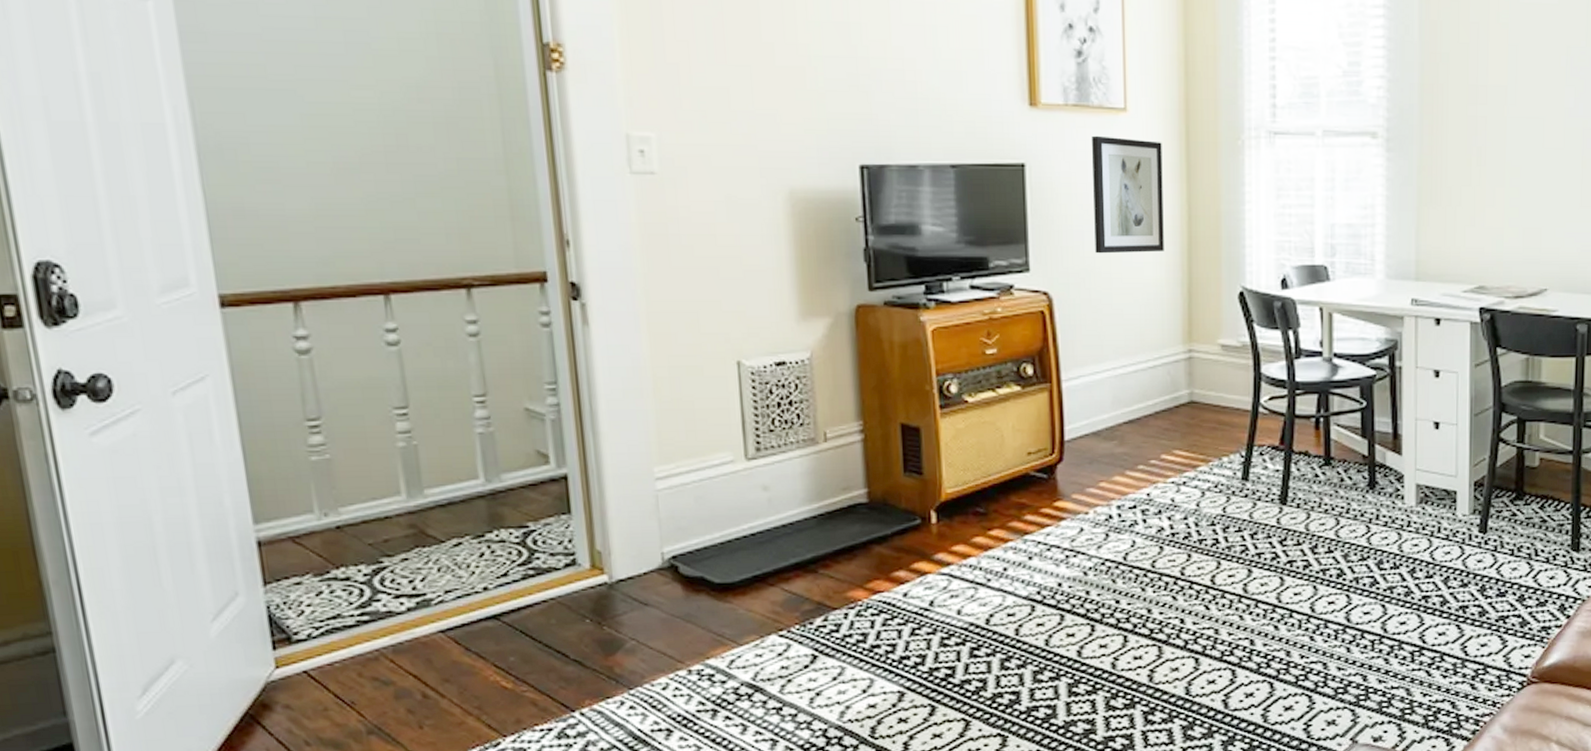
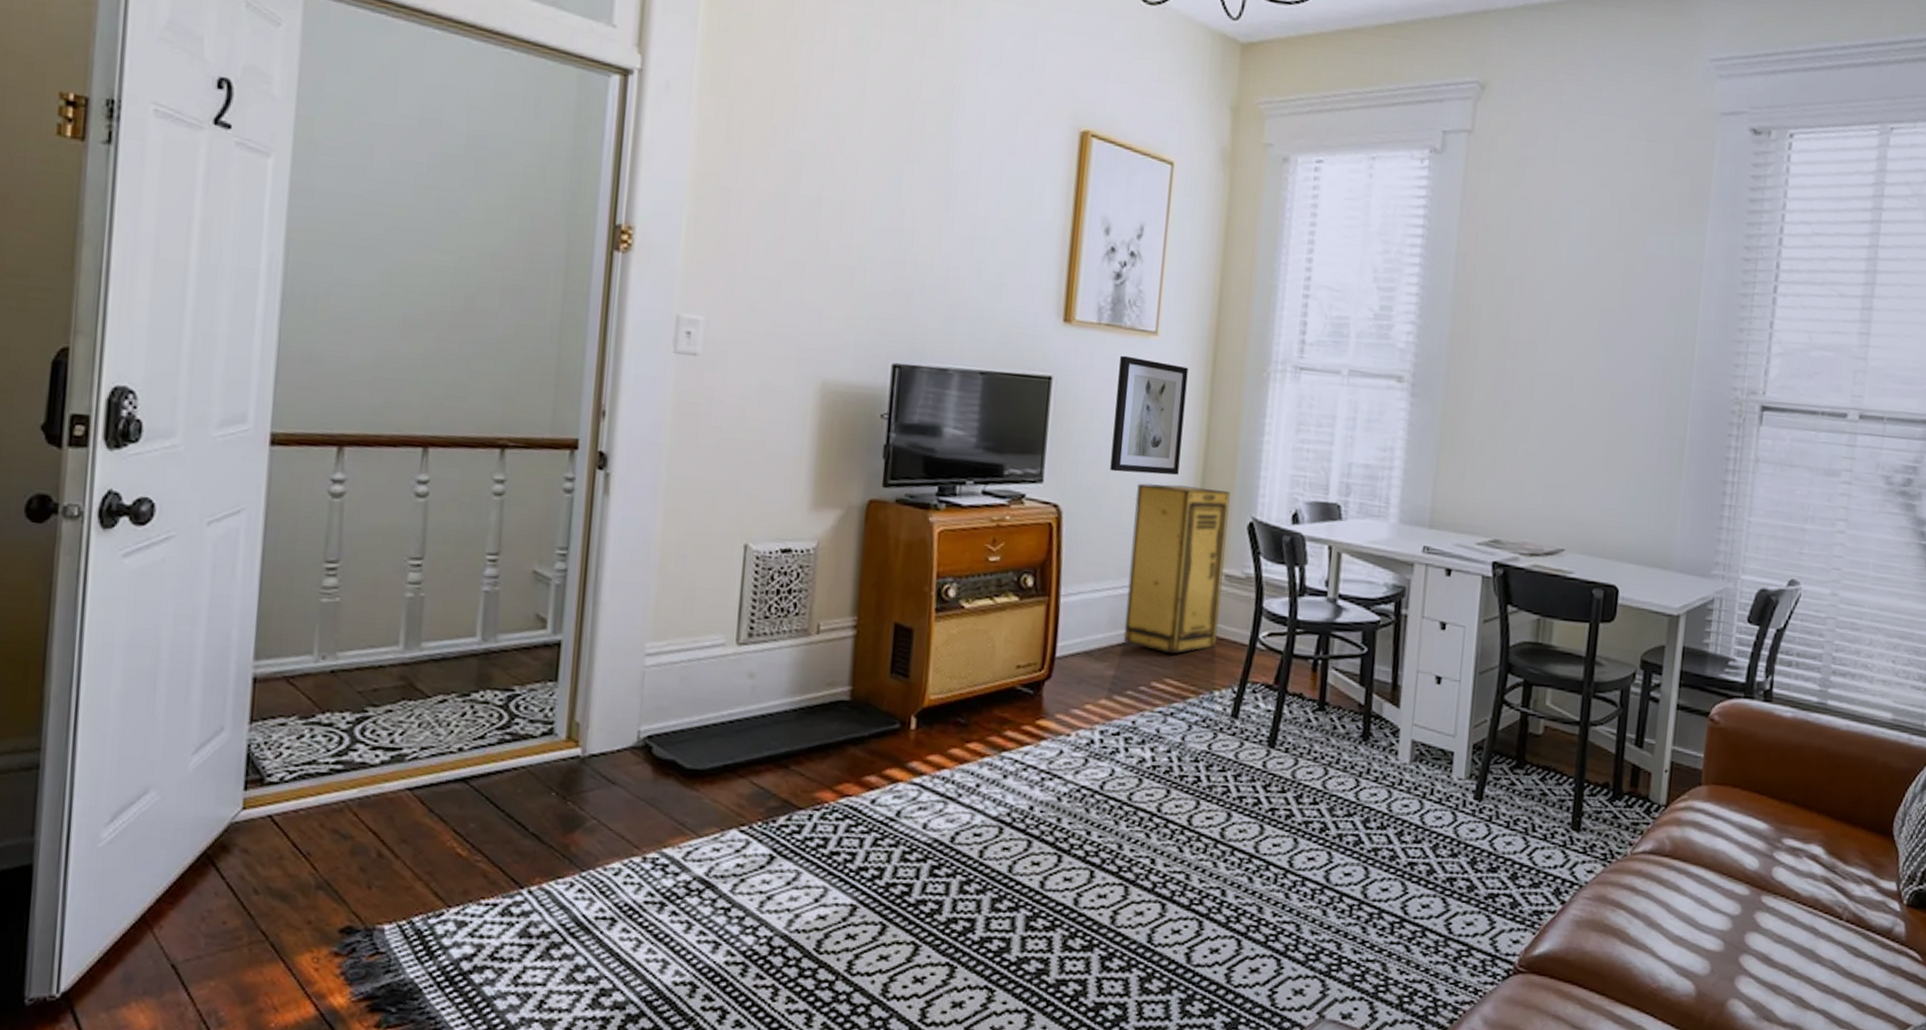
storage cabinet: none [1124,262,1221,426] -> present [1123,483,1230,654]

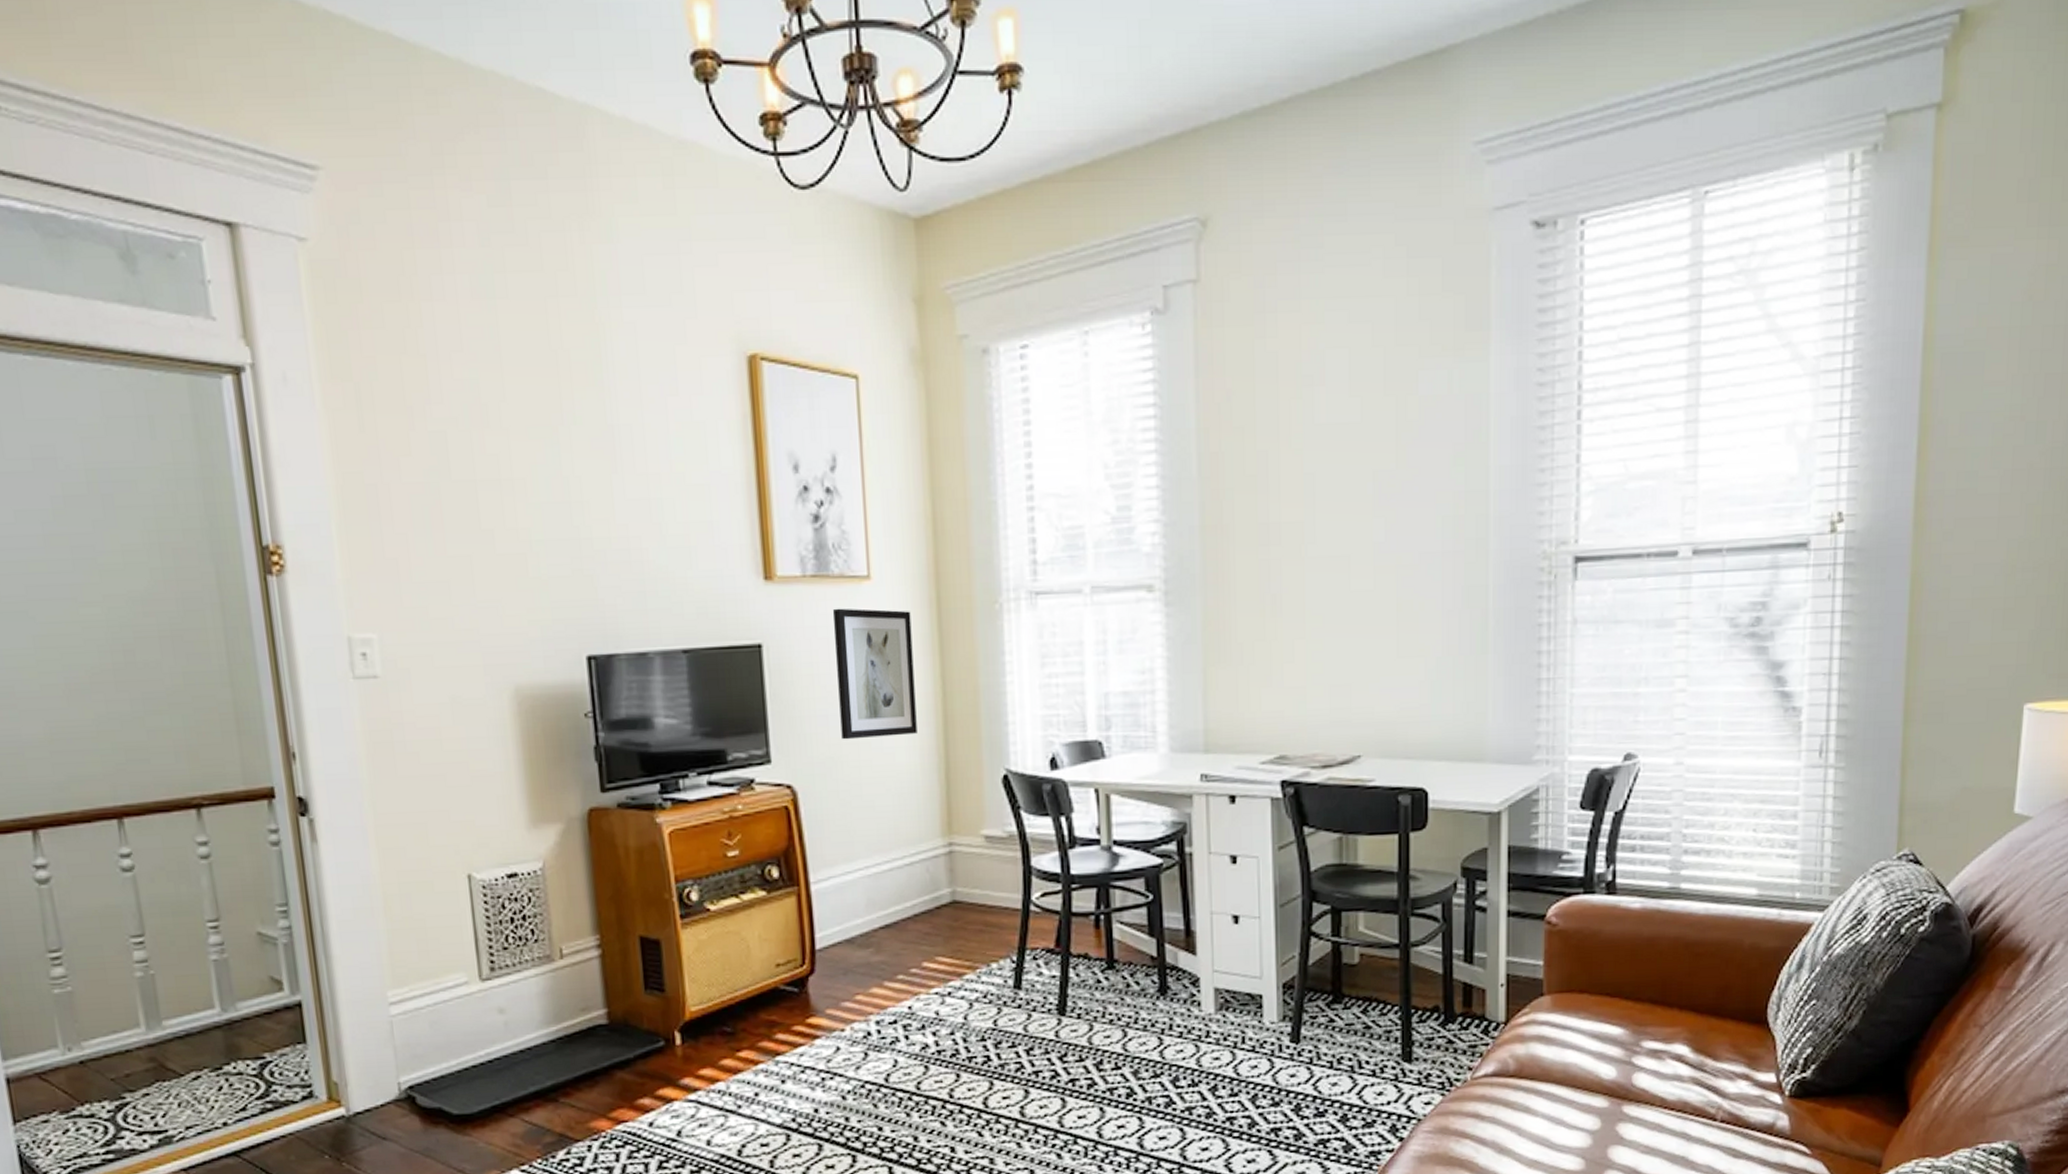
storage cabinet: present [1123,483,1230,654] -> none [873,744,987,930]

